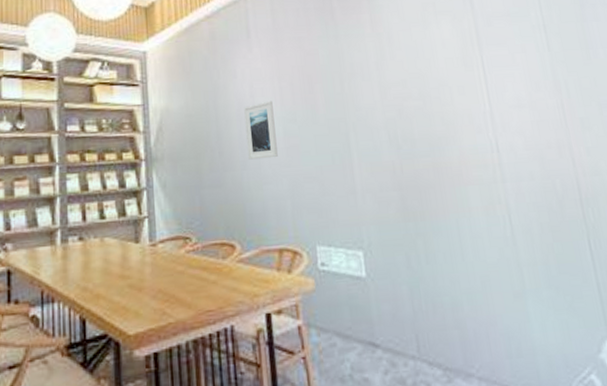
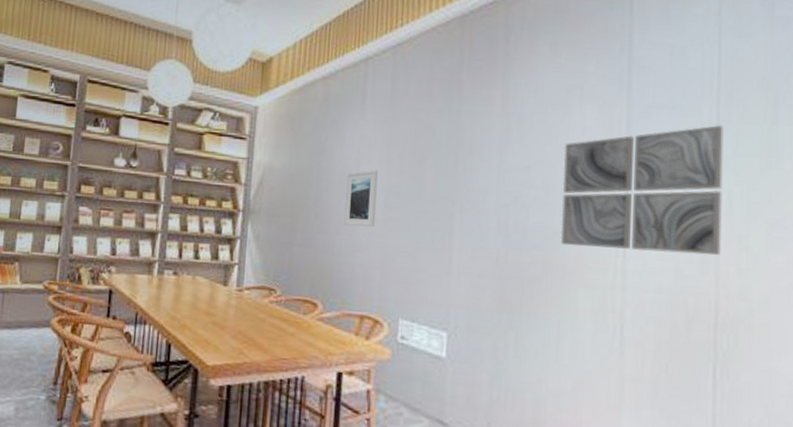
wall art: none [430,26,571,149] -> present [560,125,724,256]

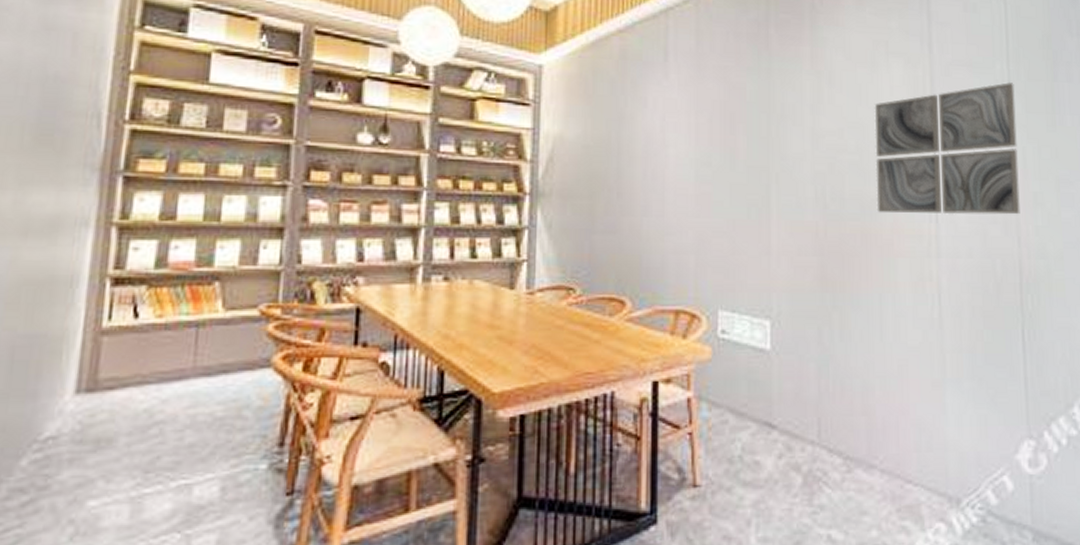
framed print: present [344,170,378,227] -> none [651,138,686,206]

